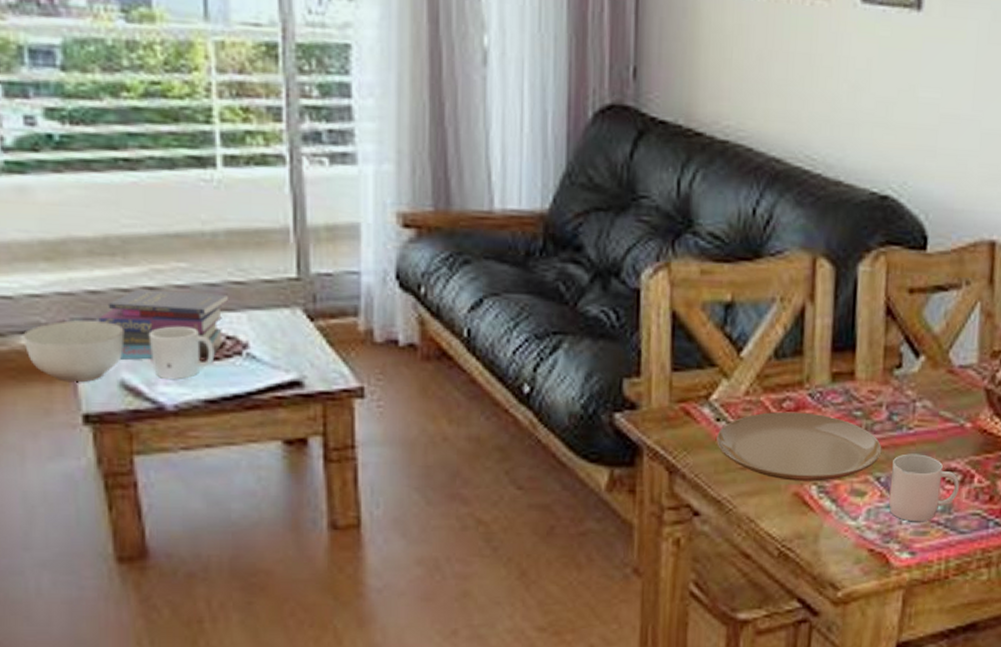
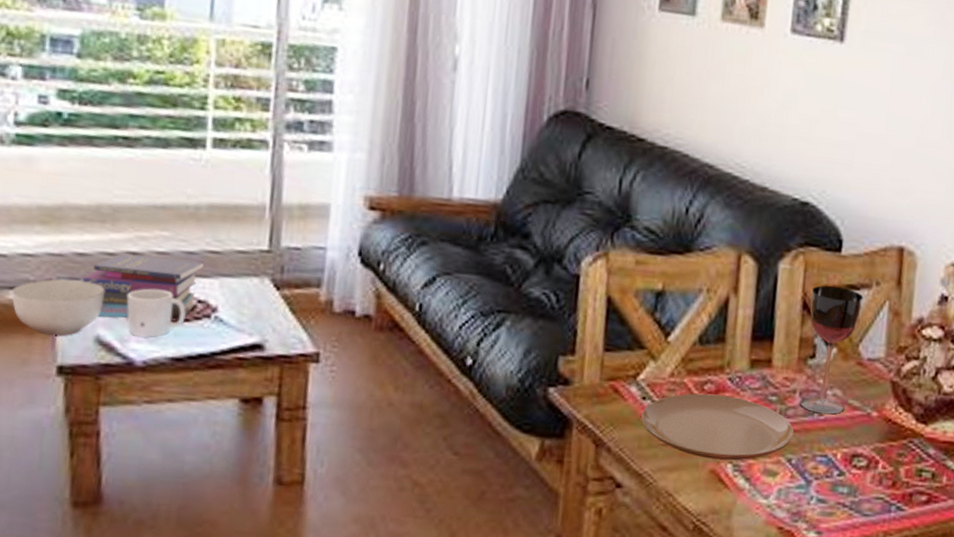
wineglass: none [887,288,953,428] -> present [800,285,864,415]
cup: present [889,453,959,522] -> none [798,438,865,503]

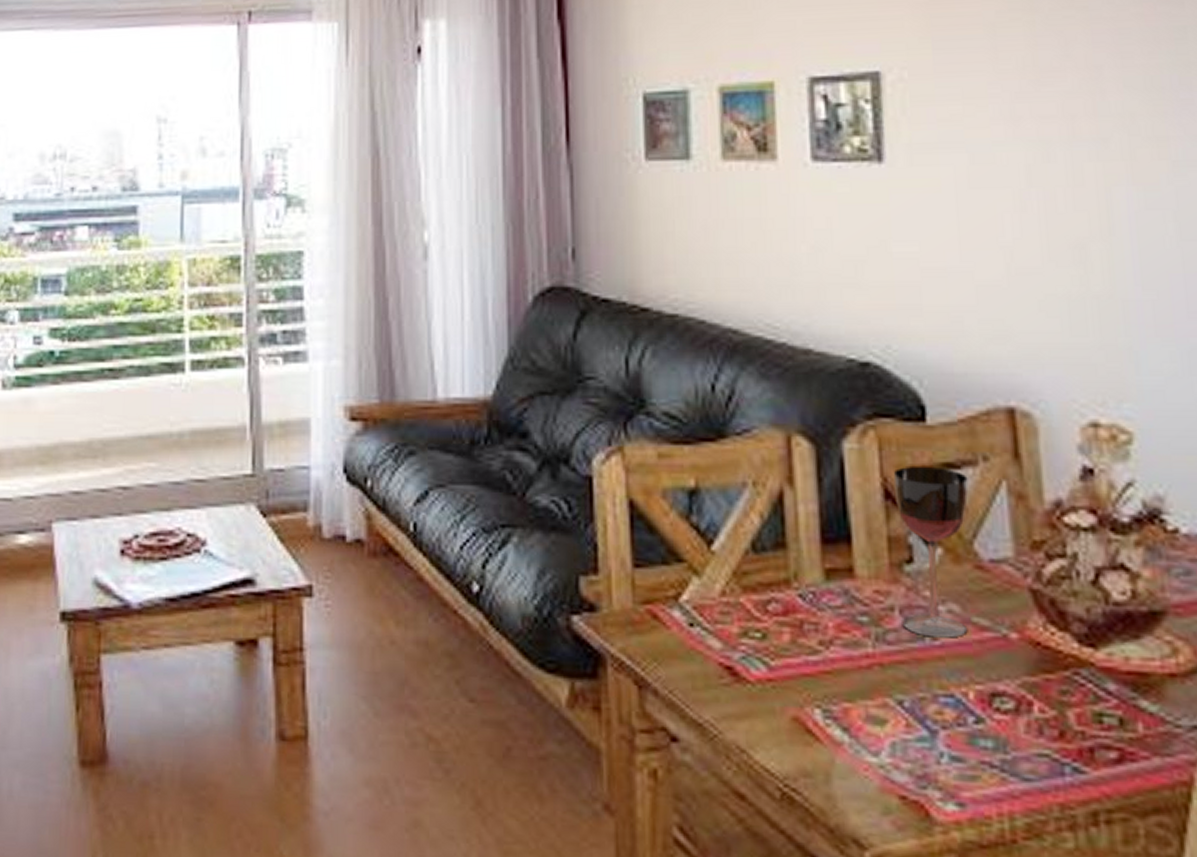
bowl: present [11,279,105,337] -> none [17,519,100,581]
books: present [83,253,204,321] -> none [79,489,190,558]
mug: present [126,288,186,339] -> none [120,524,177,578]
plate: present [641,393,794,461] -> none [691,616,901,704]

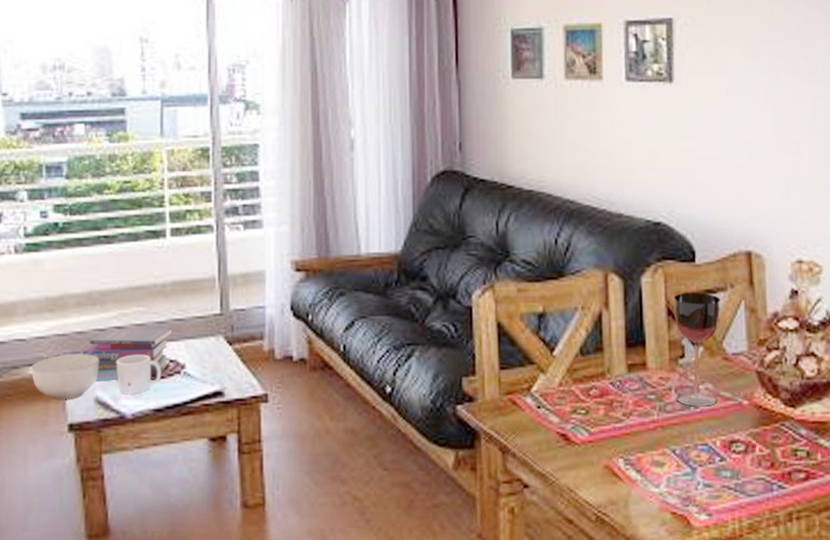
bowl: none [17,519,100,581] -> present [31,353,100,401]
books: none [79,489,190,558] -> present [82,328,172,381]
mug: none [120,524,177,578] -> present [116,354,161,395]

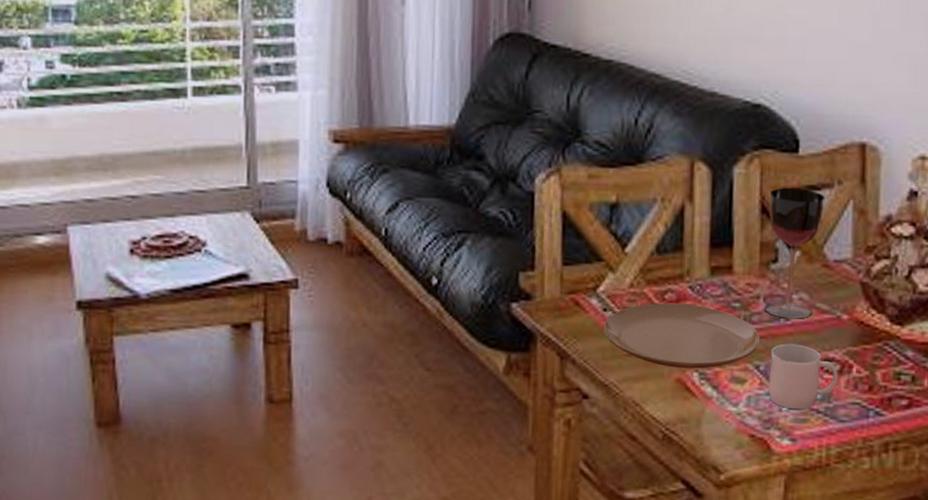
bowl: present [31,353,100,401] -> none [35,223,111,275]
books: present [82,328,172,381] -> none [92,197,192,256]
mug: present [116,354,161,395] -> none [129,228,180,273]
plate: none [539,398,675,456] -> present [604,303,761,369]
cup: none [684,429,743,488] -> present [768,343,838,410]

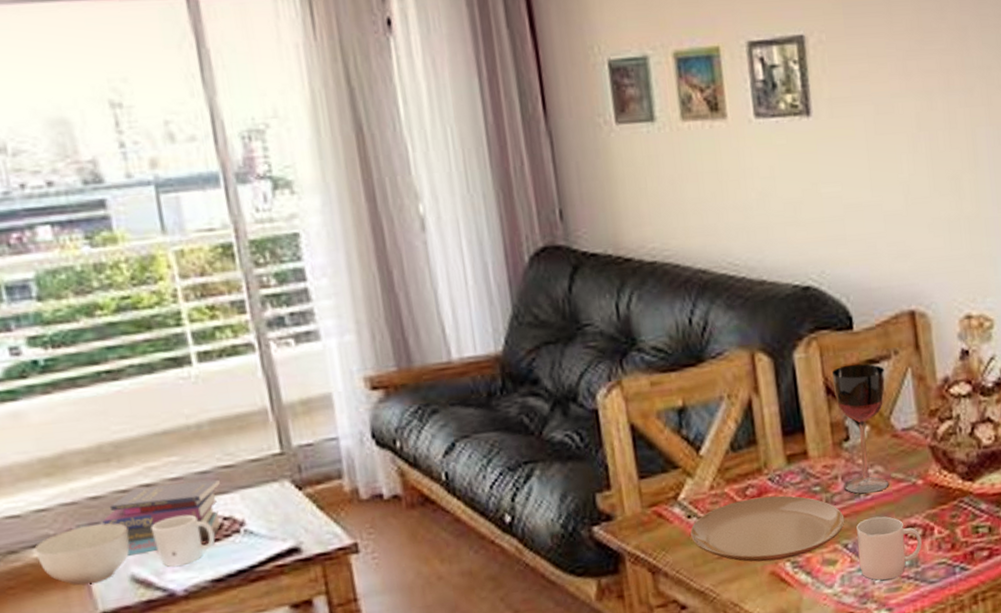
bowl: none [35,223,111,275] -> present [34,522,130,586]
books: none [92,197,192,256] -> present [102,479,222,556]
mug: none [129,228,180,273] -> present [150,514,215,568]

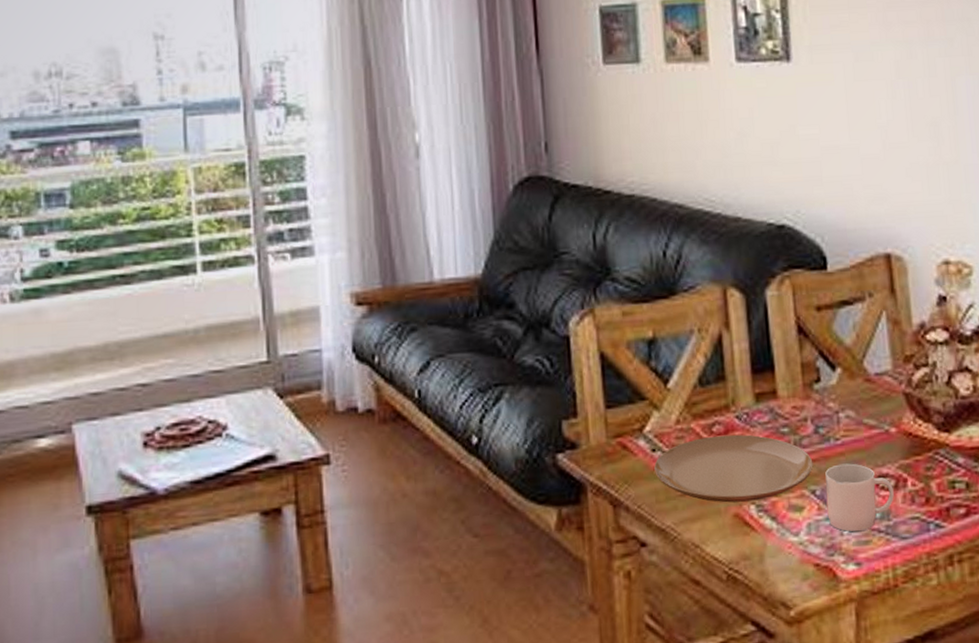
bowl: present [34,522,130,586] -> none [36,418,122,478]
books: present [102,479,222,556] -> none [100,383,209,452]
mug: present [150,514,215,568] -> none [142,415,199,466]
wineglass: present [831,364,889,494] -> none [804,305,861,439]

